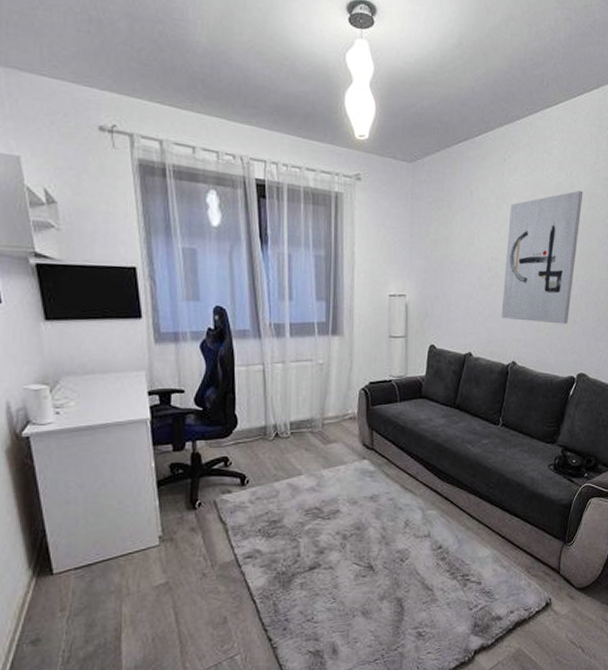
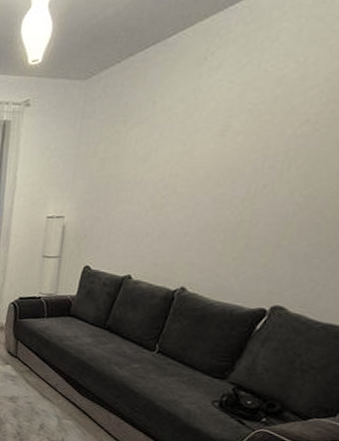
wall art: present [501,190,583,325] -> none [173,80,322,249]

